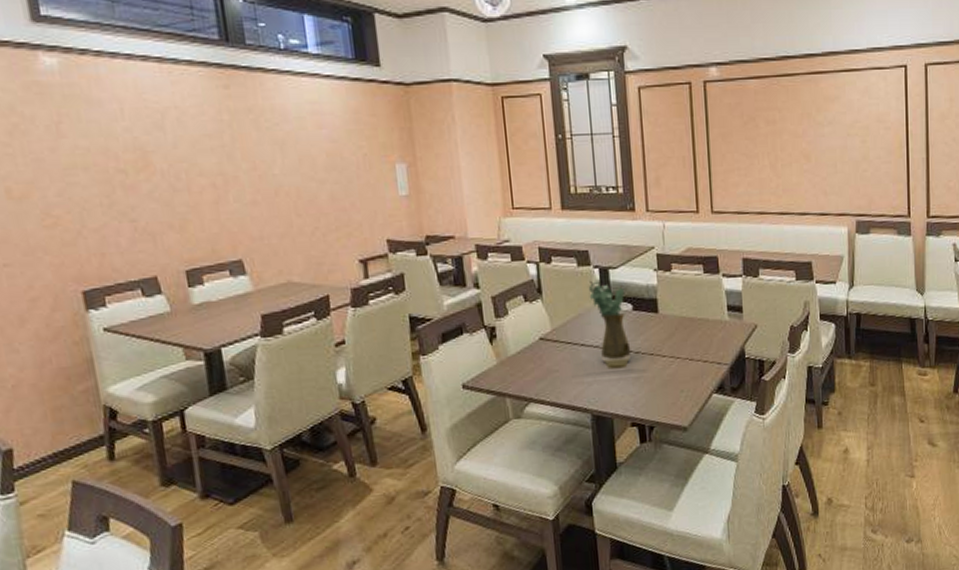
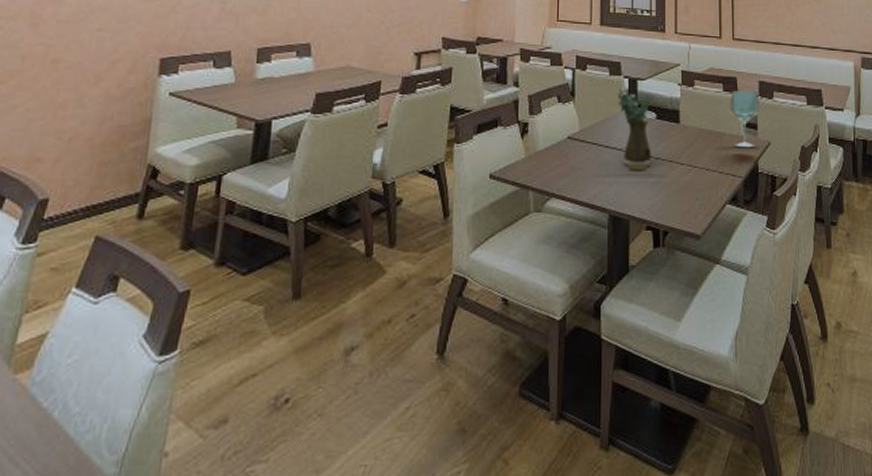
wine glass: none [710,270,746,334] -> present [728,90,761,148]

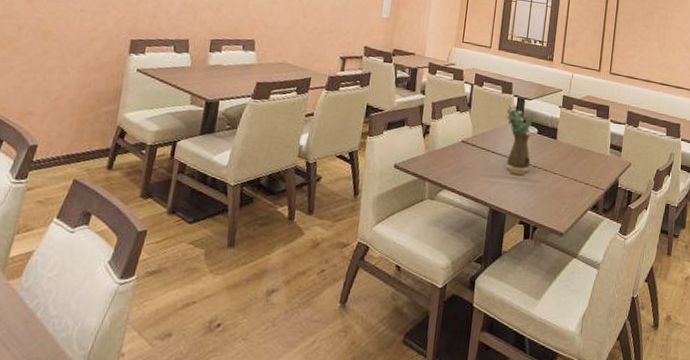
wine glass: present [728,90,761,148] -> none [598,117,627,167]

